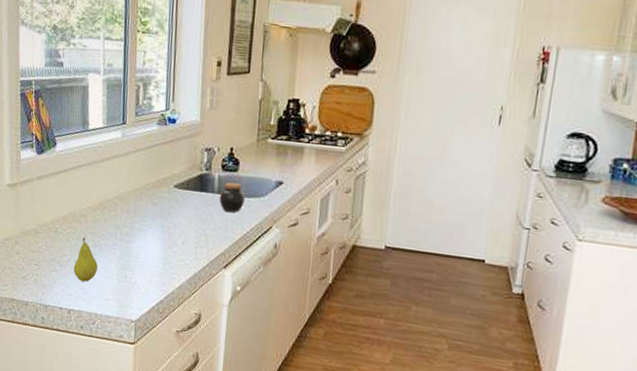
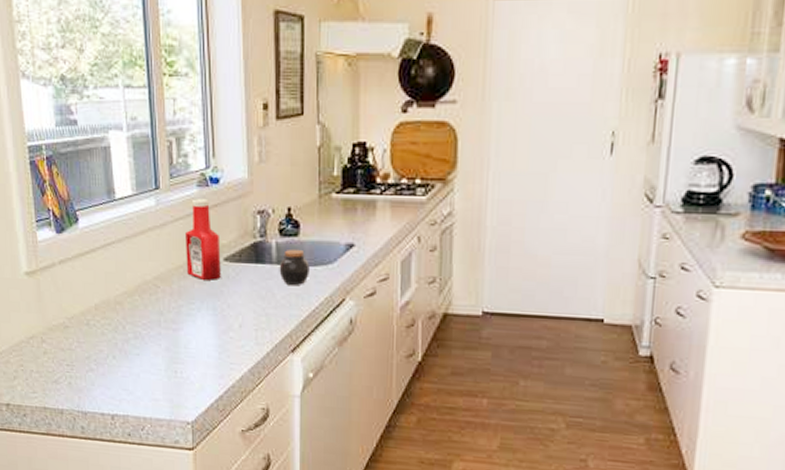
fruit: present [73,237,99,282] -> none [113,328,142,381]
ketchup bottle: none [142,134,173,203] -> present [185,199,221,280]

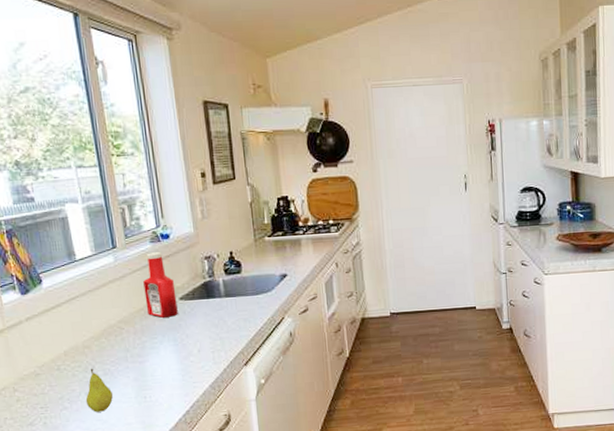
fruit: none [113,328,142,381] -> present [85,368,114,412]
jar: present [279,249,310,285] -> none [227,283,253,312]

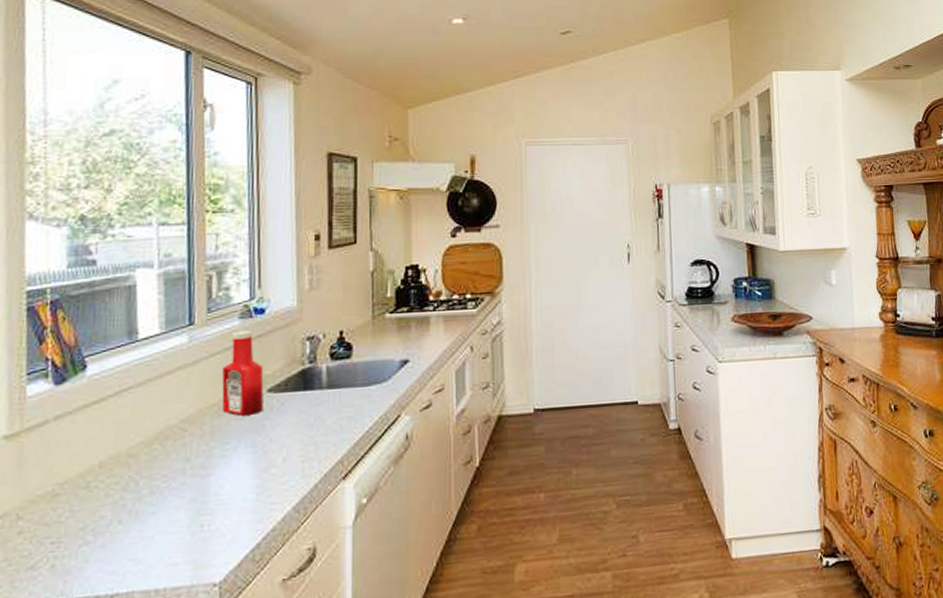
fruit: present [85,368,114,412] -> none [117,485,159,549]

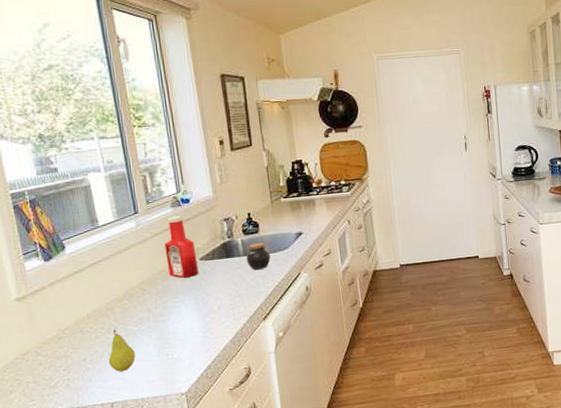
fruit: none [117,485,159,549] -> present [108,329,136,372]
jar: none [329,370,363,408] -> present [246,242,271,270]

